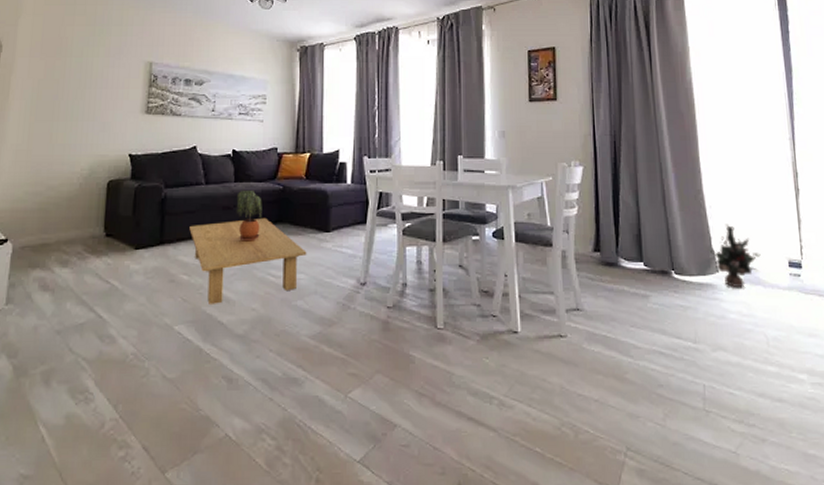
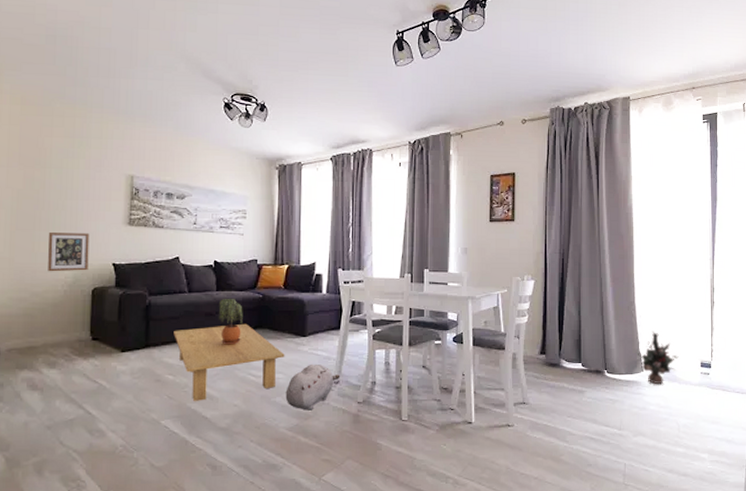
picture frame: none [64,123,107,164] -> present [48,233,90,272]
plush toy: none [307,264,368,316] -> present [285,365,341,410]

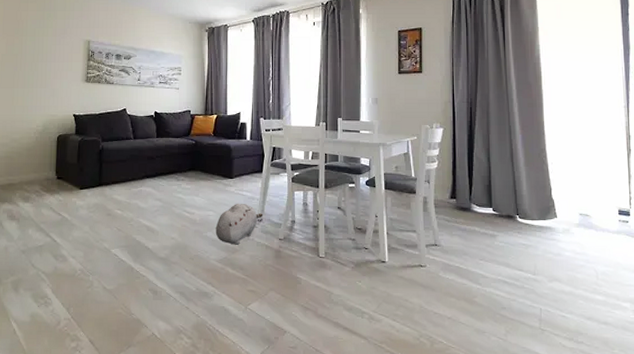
picture frame: present [48,233,90,272] -> none [24,89,56,122]
coffee table: present [174,323,285,401] -> none [122,166,215,233]
potted plant: present [218,298,243,345] -> none [158,144,179,185]
decorative plant: present [637,331,679,385] -> none [549,177,594,231]

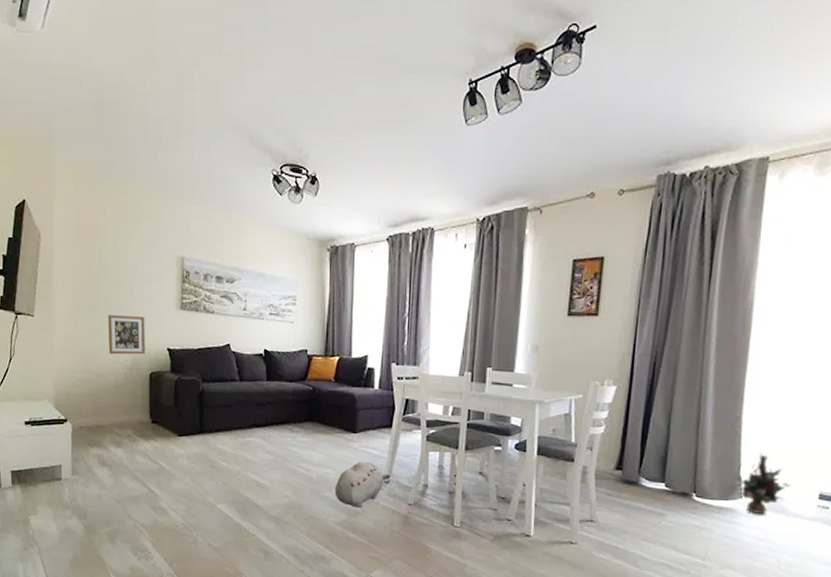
picture frame: none [24,89,56,122] -> present [107,315,145,355]
decorative plant: none [549,177,594,231] -> present [736,453,791,515]

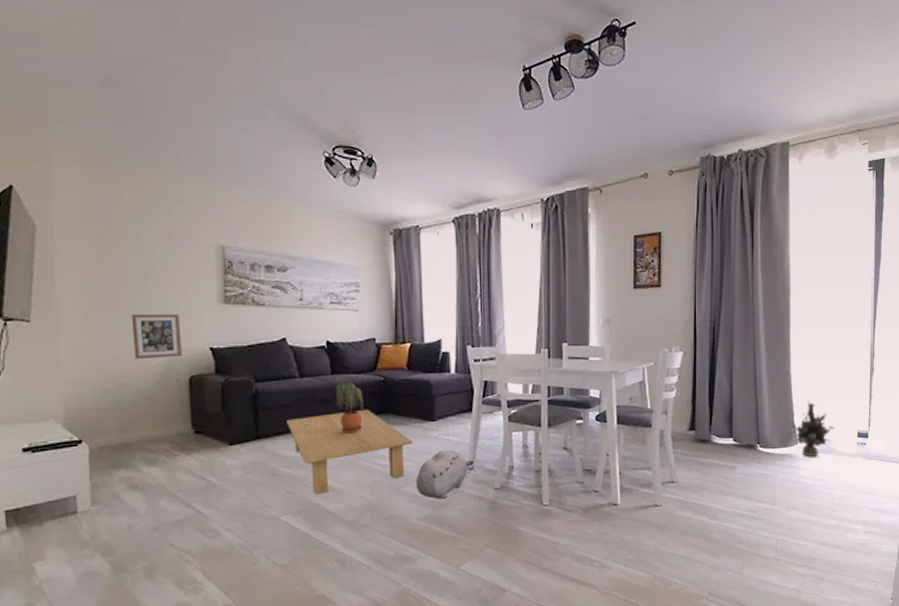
coffee table: none [226,415,335,489] -> present [287,409,413,494]
potted plant: none [268,388,293,437] -> present [335,381,364,433]

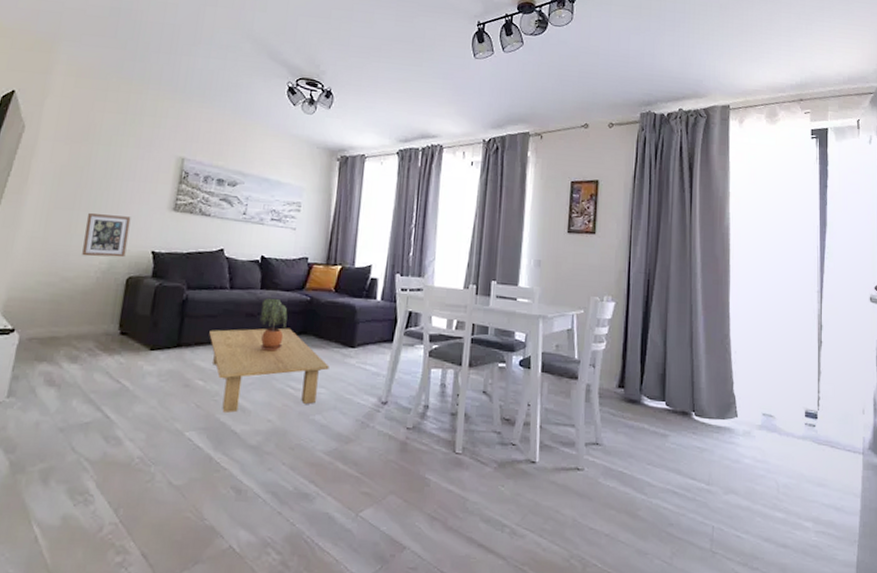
plush toy: present [415,450,475,499] -> none [325,380,390,433]
decorative plant: present [791,401,835,457] -> none [730,370,779,435]

